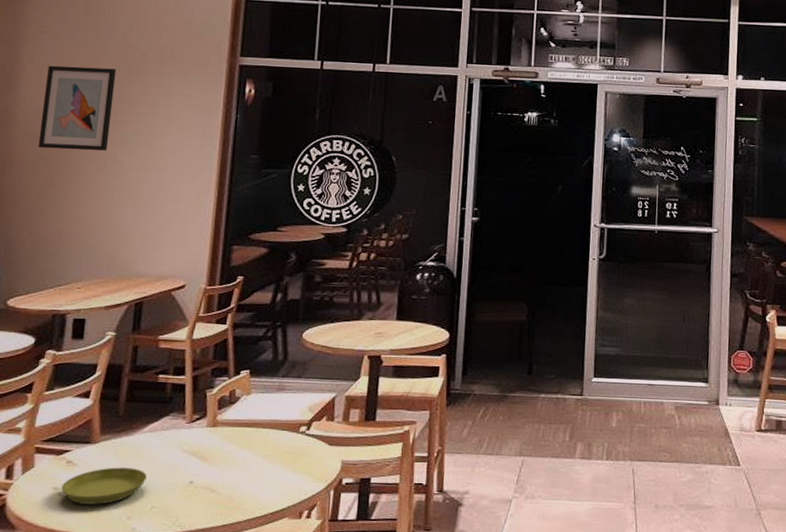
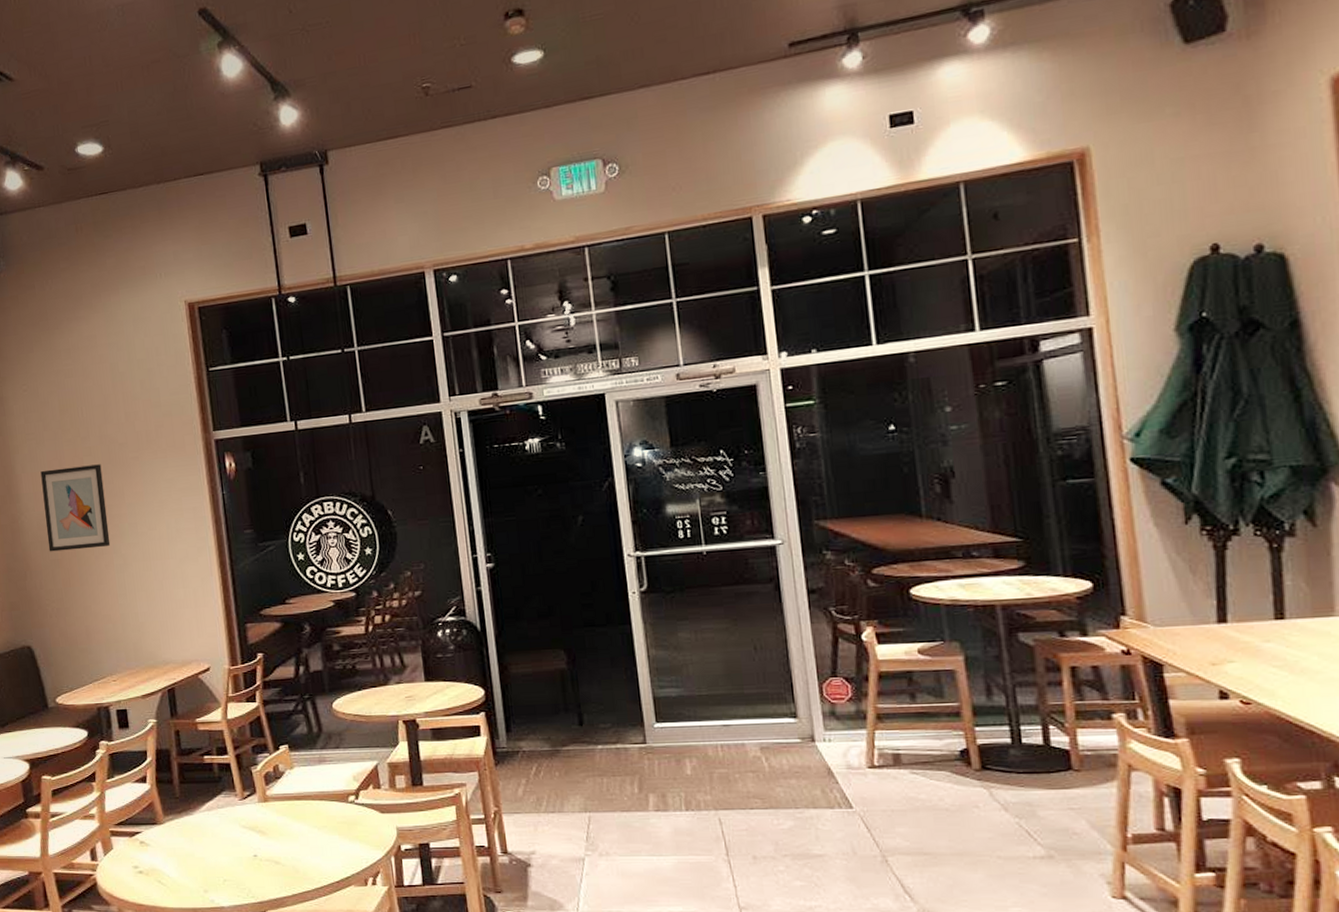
saucer: present [61,467,147,505] -> none [140,845,214,880]

